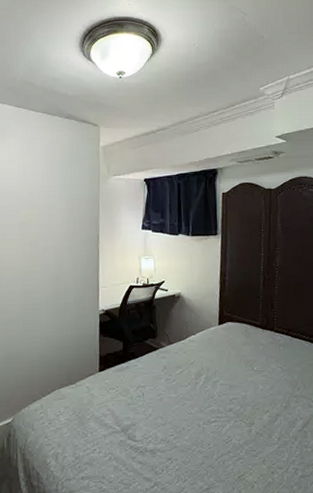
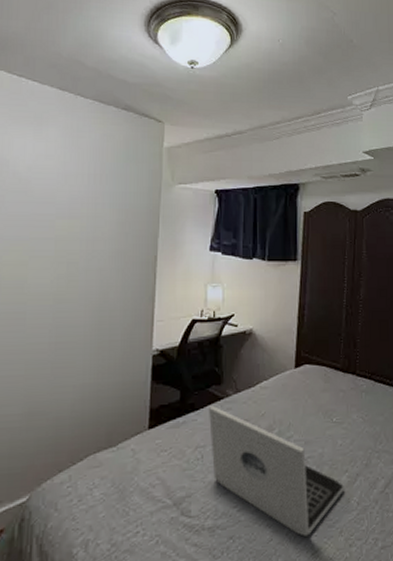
laptop: none [147,354,266,462] -> present [209,405,344,537]

